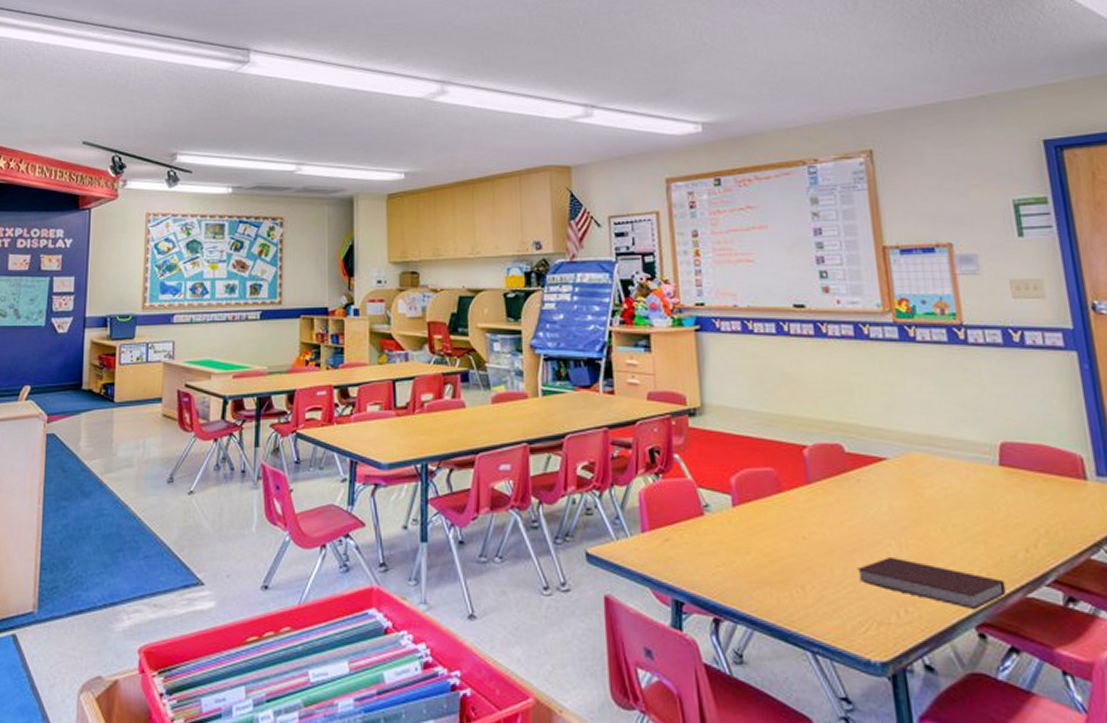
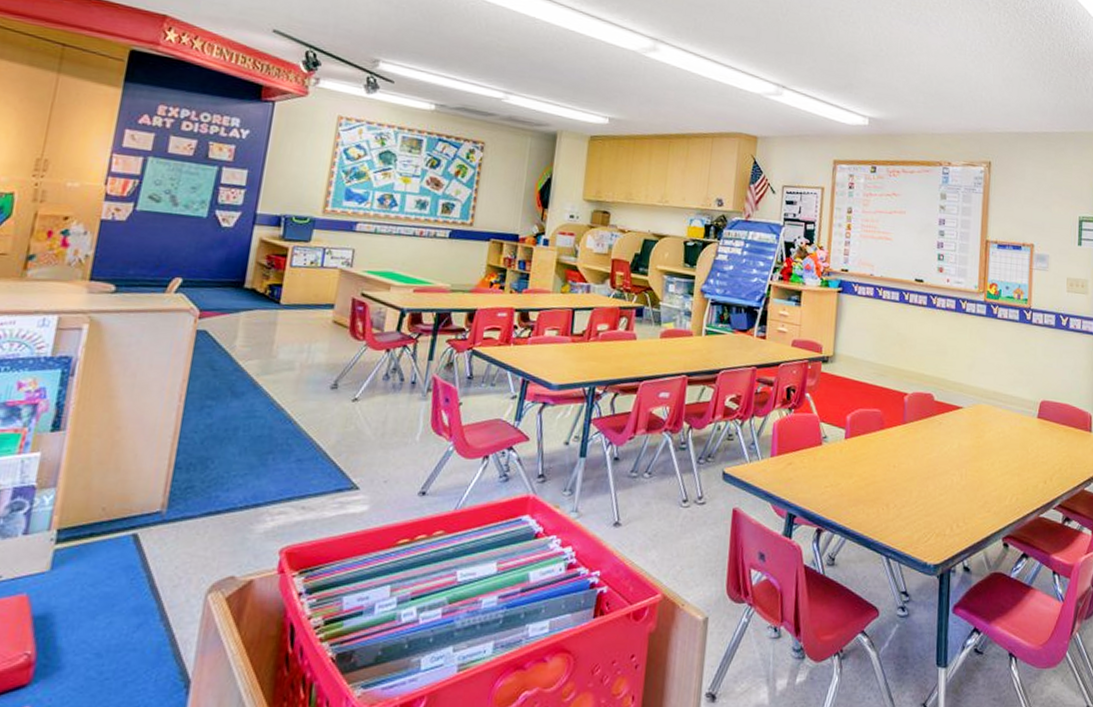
notebook: present [857,556,1006,609] -> none [929,483,1027,525]

